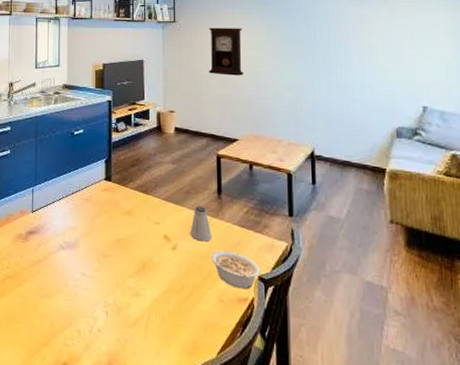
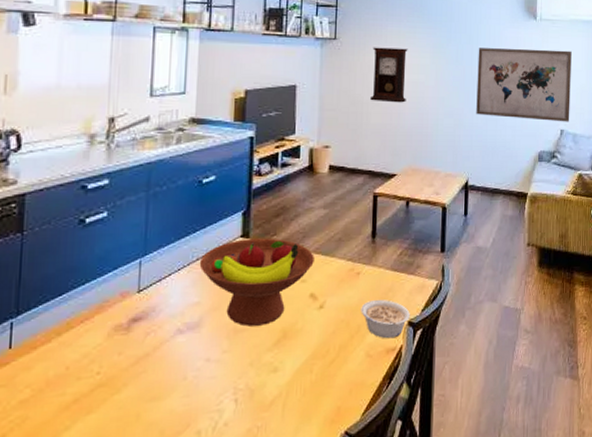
fruit bowl: none [74,181,166,255] -> present [199,238,314,327]
saltshaker: present [190,206,212,242] -> none [340,254,363,294]
wall art: none [316,25,434,99] -> present [476,48,572,122]

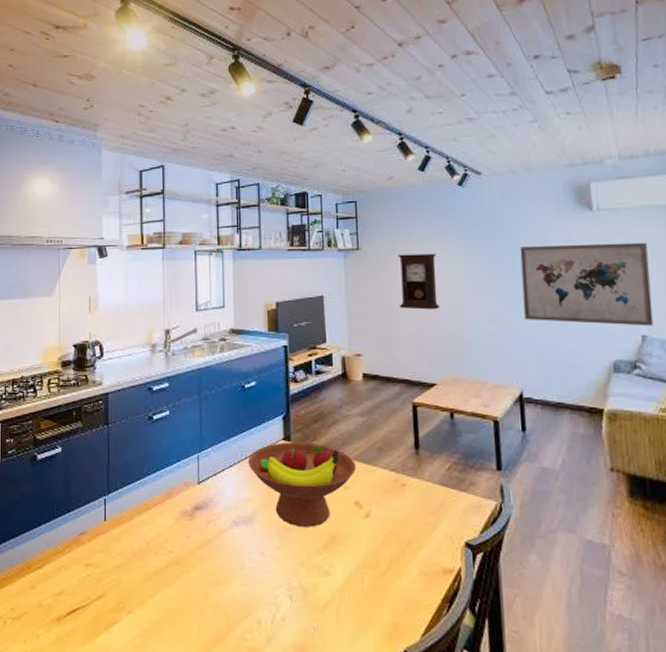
legume: present [361,299,410,339] -> none [410,514,467,559]

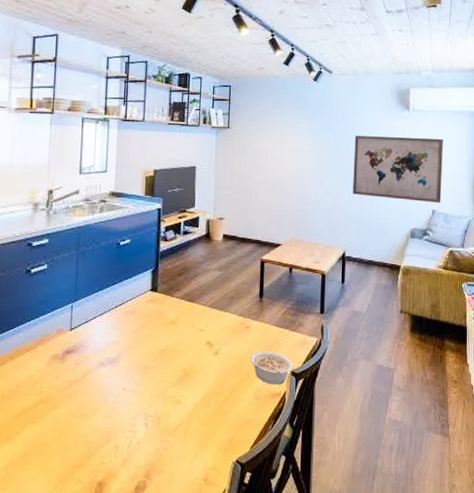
fruit bowl: present [247,442,356,527] -> none [117,292,211,365]
pendulum clock: present [397,253,440,310] -> none [257,135,291,183]
legume: none [410,514,467,559] -> present [250,350,293,385]

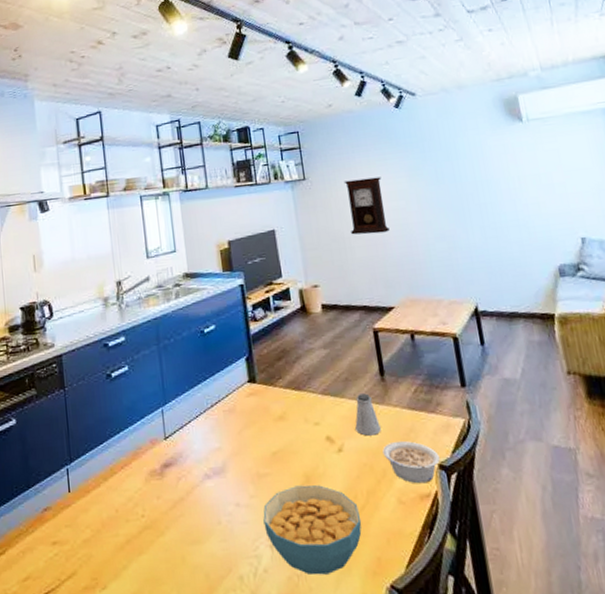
cereal bowl: none [143,378,223,449] -> present [263,485,362,575]
saltshaker: none [232,310,252,344] -> present [355,393,381,436]
pendulum clock: none [257,135,291,183] -> present [343,177,390,235]
wall art: present [352,135,443,203] -> none [459,147,591,234]

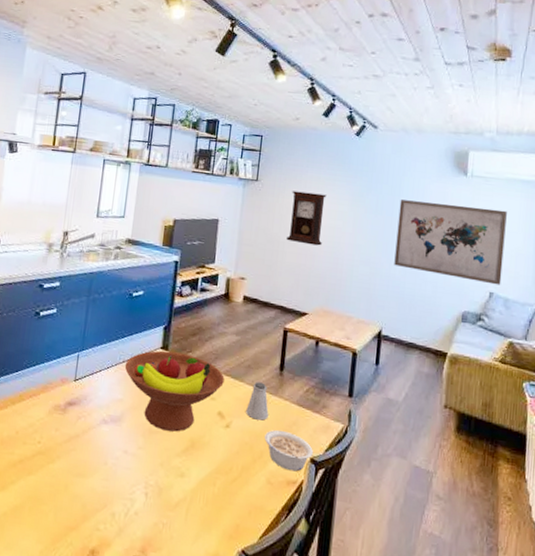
fruit bowl: none [214,381,324,471] -> present [124,350,225,432]
cereal bowl: present [263,485,362,575] -> none [144,447,231,529]
wall art: none [459,147,591,234] -> present [394,199,507,286]

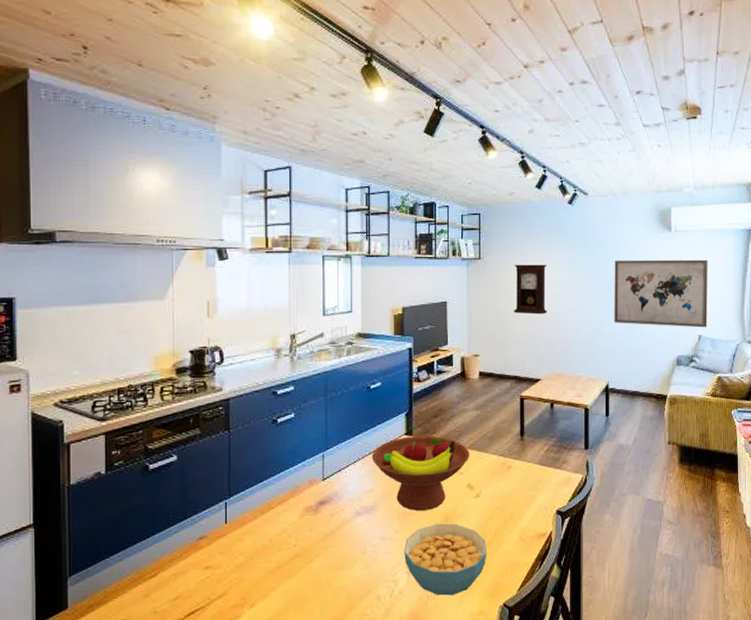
cereal bowl: none [144,447,231,529] -> present [404,523,487,596]
saltshaker: present [246,382,269,421] -> none [493,450,514,485]
legume: present [264,429,313,472] -> none [513,490,558,525]

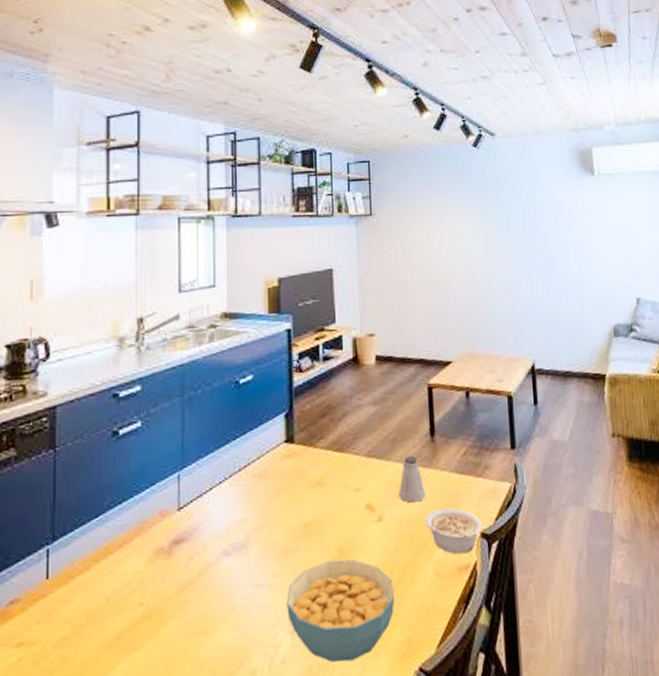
fruit bowl: present [371,435,470,511] -> none [242,441,368,545]
saltshaker: none [493,450,514,485] -> present [399,456,426,503]
pendulum clock: present [513,264,547,314] -> none [412,219,455,281]
legume: none [513,490,558,525] -> present [425,507,482,555]
wall art: present [614,259,708,328] -> none [531,207,646,290]

